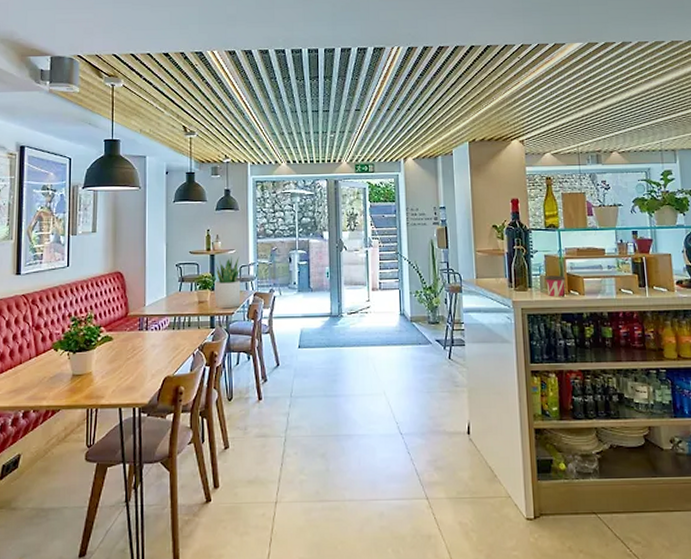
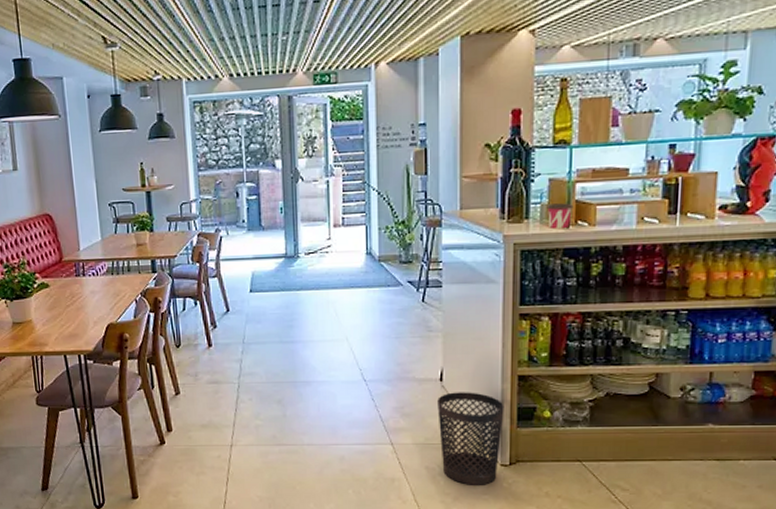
planter: present [215,257,241,309] -> none [153,193,184,252]
trash bin: none [466,445,526,541] -> present [438,392,504,485]

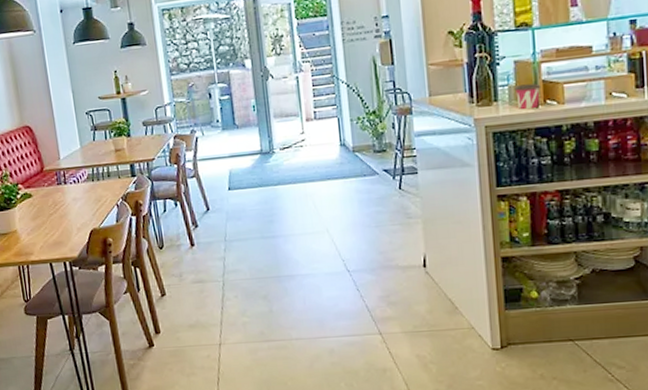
trash bin: present [438,392,504,485] -> none [422,276,491,372]

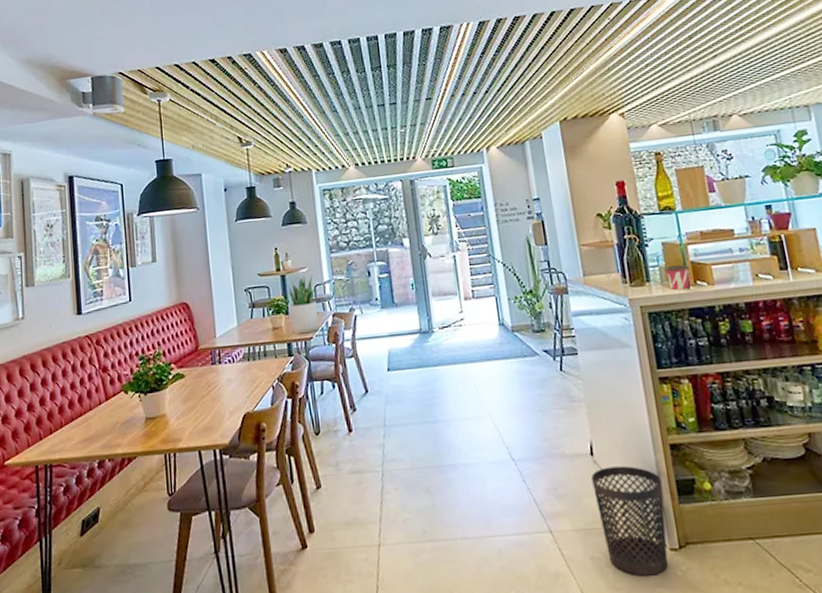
planter: none [128,97,160,156] -> present [287,275,319,334]
trash bin: none [422,276,491,372] -> present [591,465,668,577]

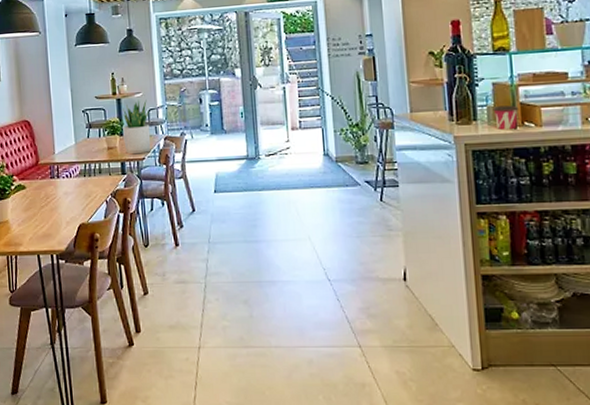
trash bin: present [591,465,668,577] -> none [403,292,471,392]

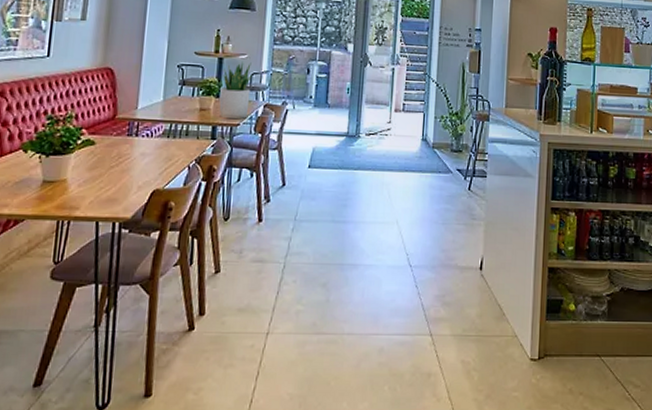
cup: present [492,105,519,130] -> none [575,111,596,134]

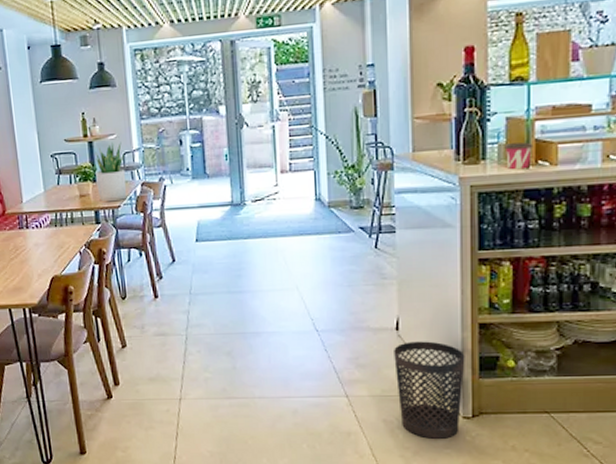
trash bin: none [476,282,536,381] -> present [394,341,465,439]
cup: none [575,111,596,134] -> present [504,142,533,170]

